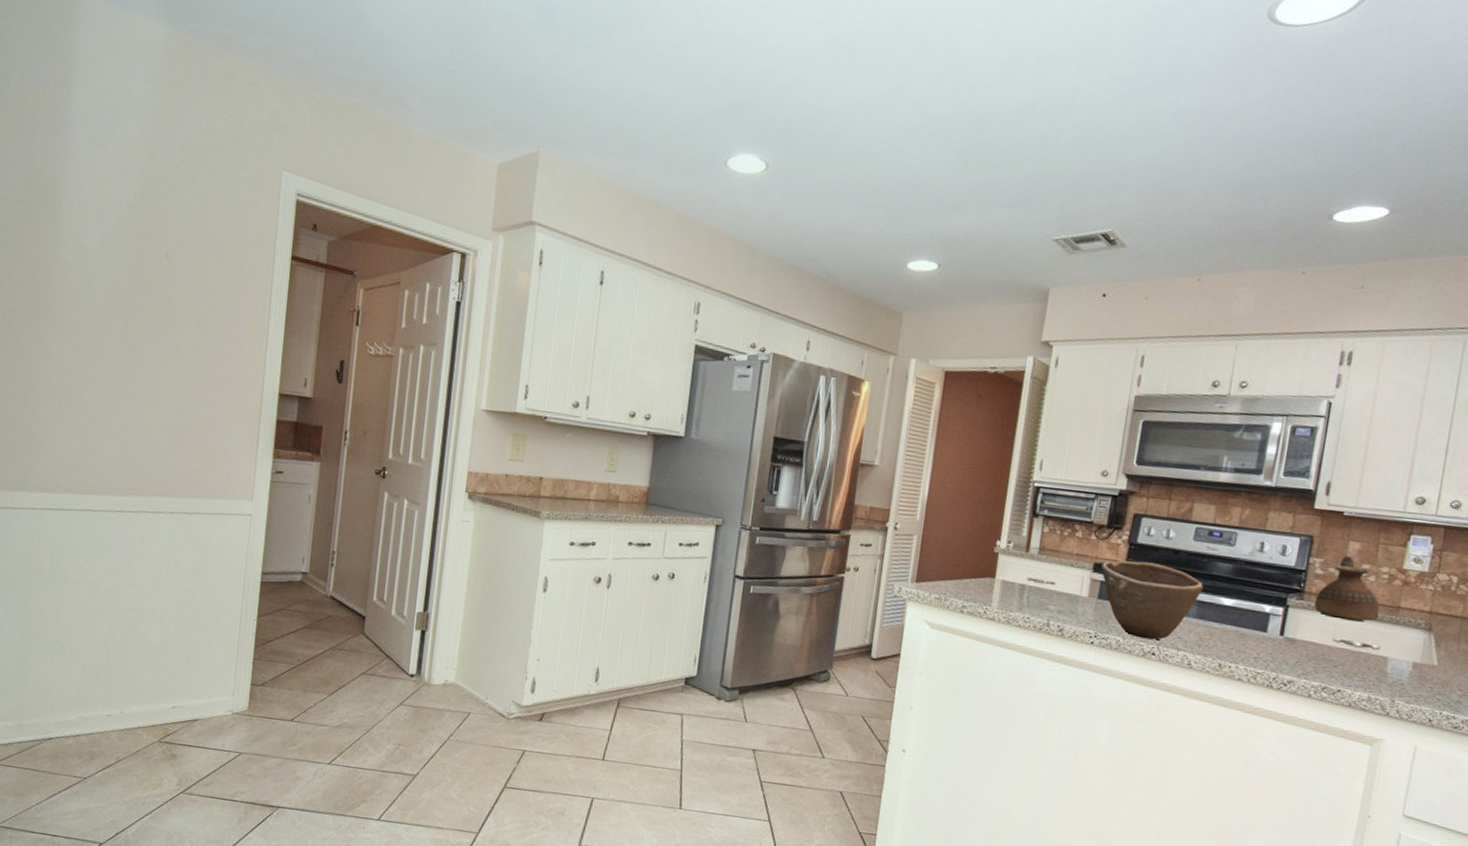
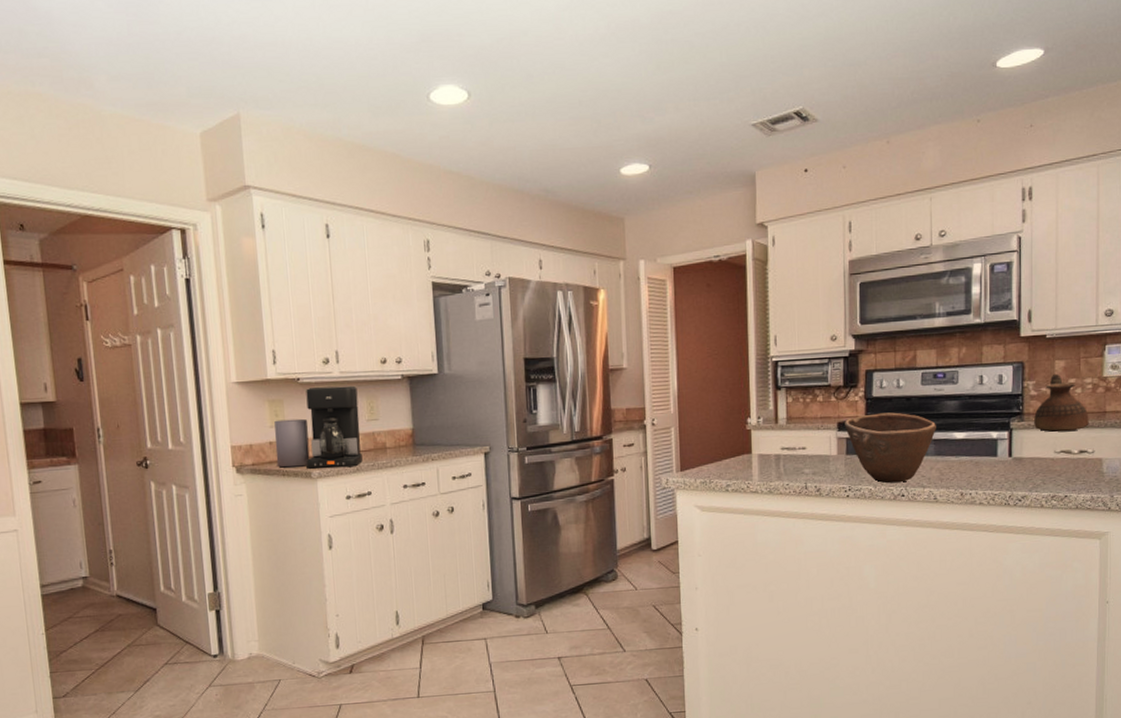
canister: none [508,454,546,505] -> present [274,418,310,468]
coffee maker: none [537,428,601,515] -> present [306,385,363,470]

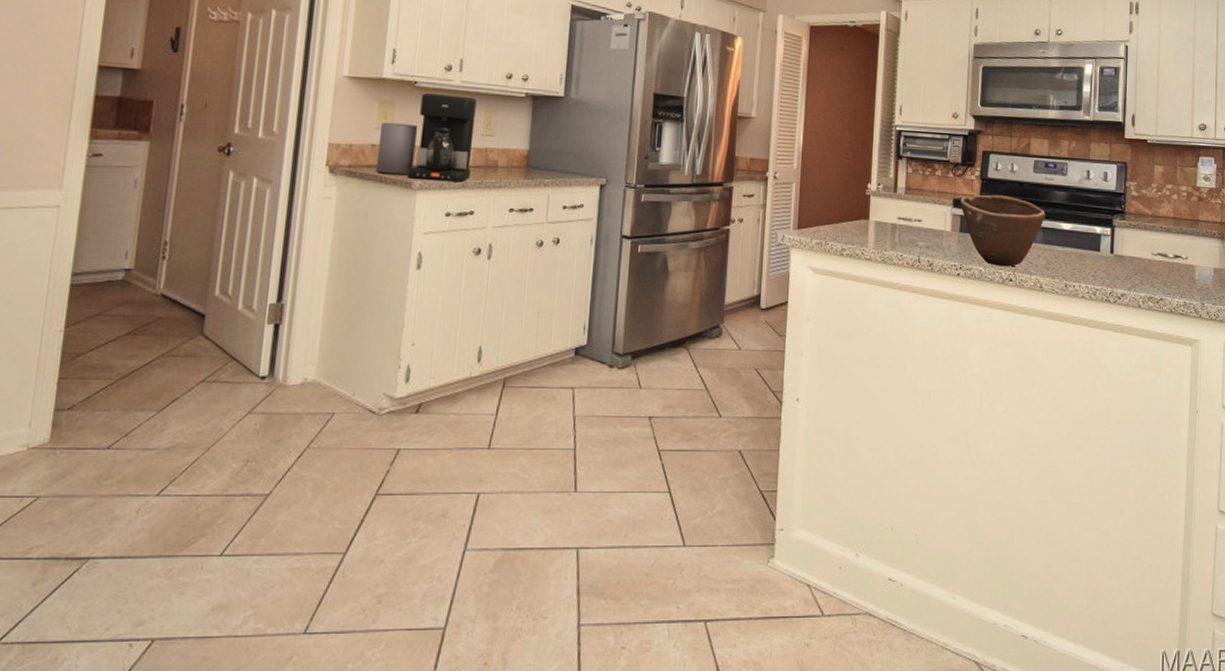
ceramic jug: present [1034,373,1089,433] -> none [1134,177,1184,236]

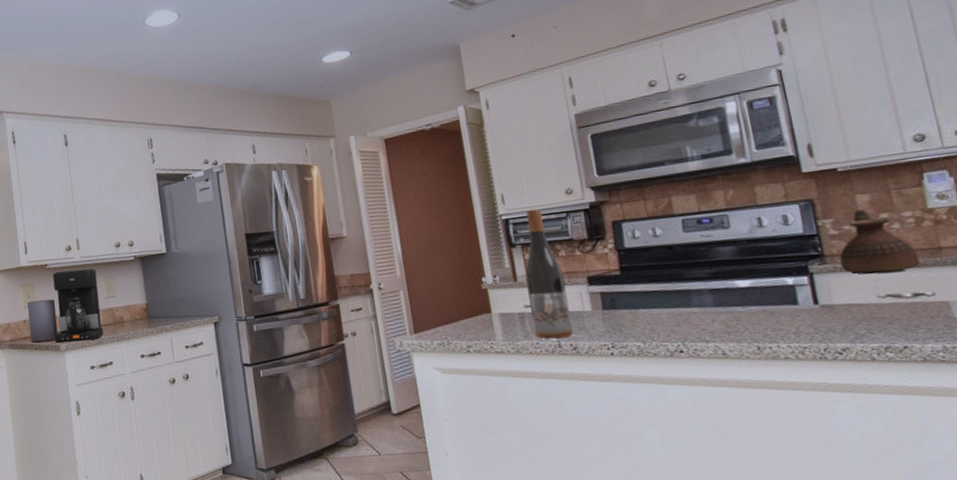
wine bottle: none [900,125,935,255] -> present [525,208,574,340]
bowl: present [960,194,1045,267] -> none [595,262,712,340]
ceramic jug: none [1134,177,1184,236] -> present [839,208,920,275]

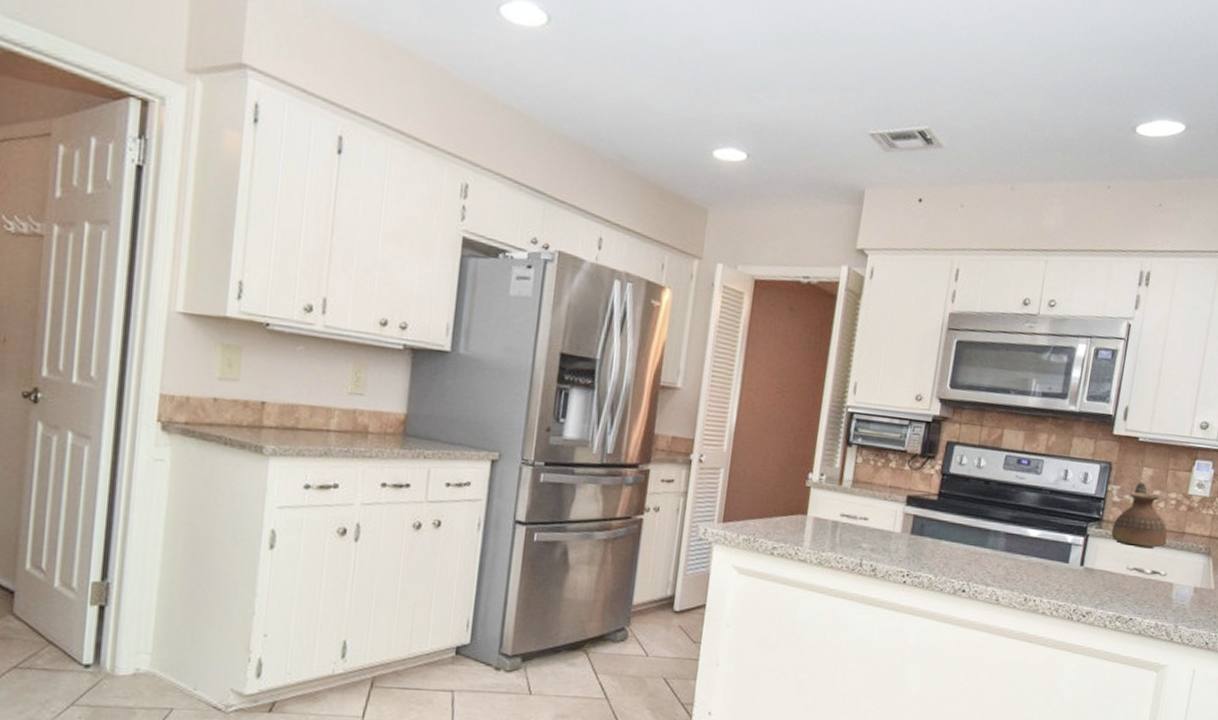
canister: present [27,299,58,343] -> none [218,371,270,438]
coffee maker: present [52,268,103,344] -> none [258,338,343,450]
wine bottle: present [525,208,574,340] -> none [841,407,888,558]

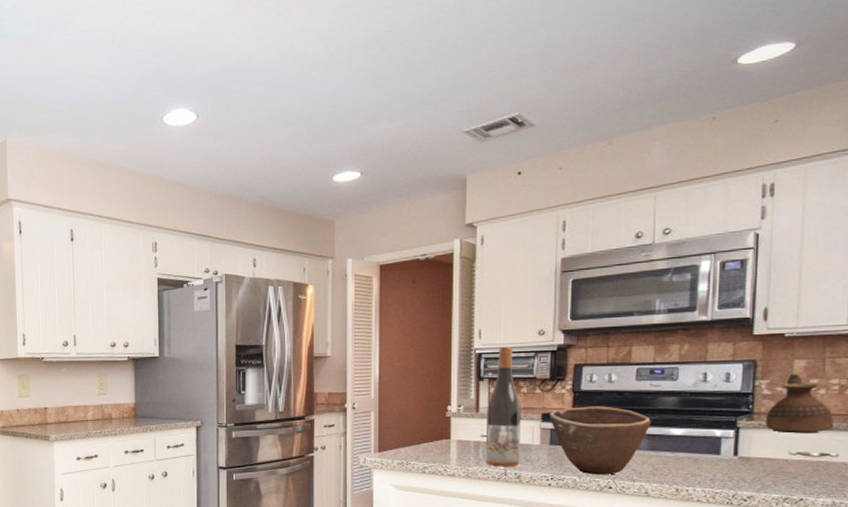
wine bottle: none [841,407,888,558] -> present [485,346,521,468]
bowl: none [914,492,1012,576] -> present [549,406,651,475]

